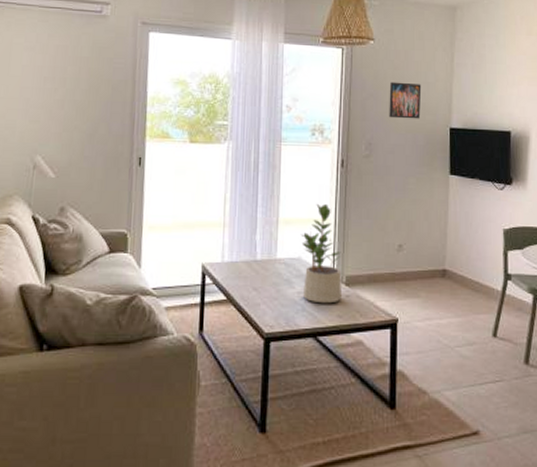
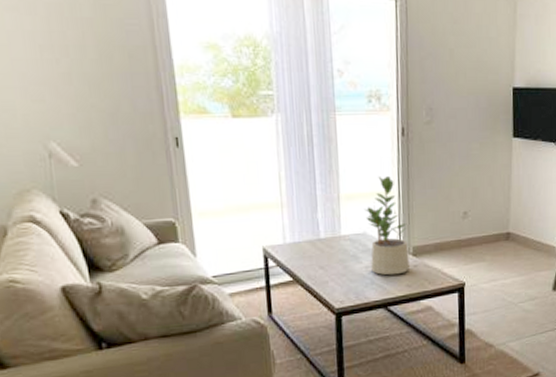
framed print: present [389,82,422,119] -> none [449,38,483,80]

